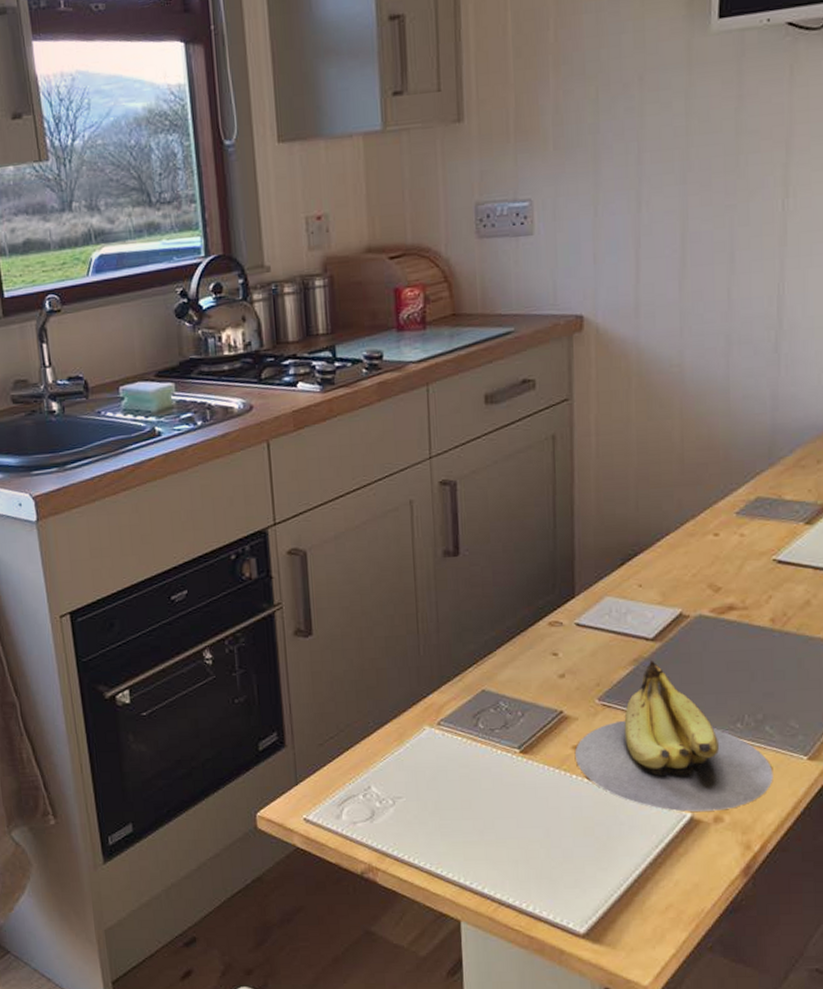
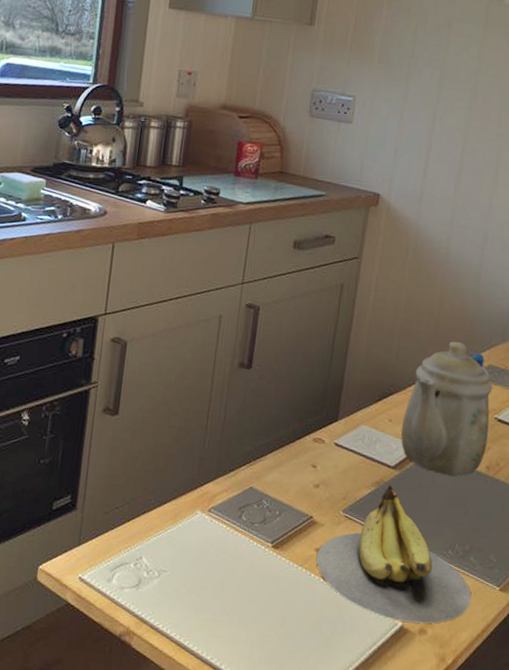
teapot: none [655,476,767,638] -> present [401,341,493,477]

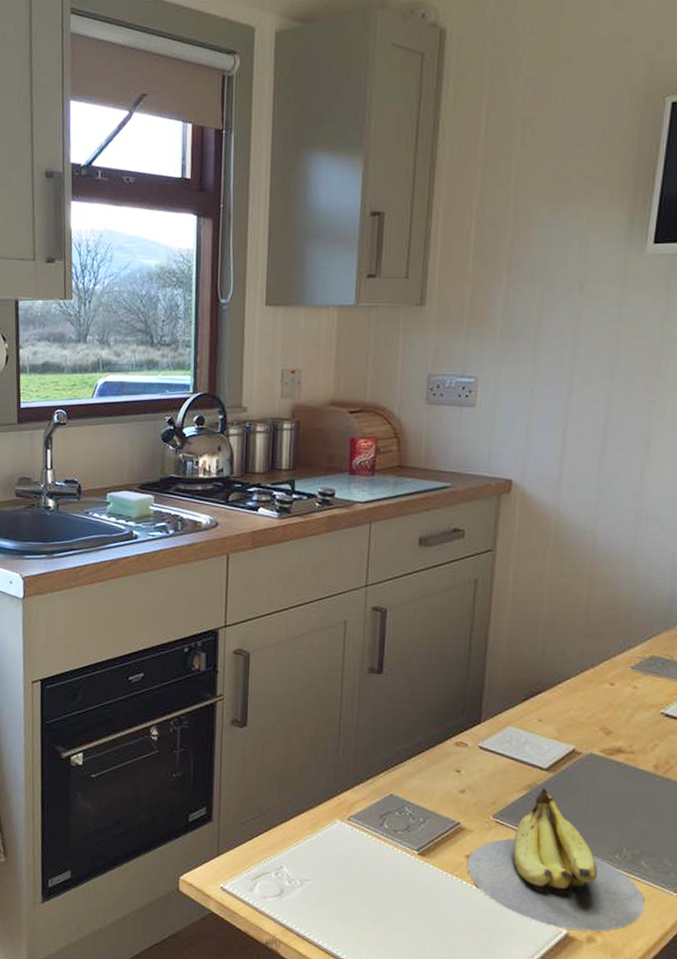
teapot: present [401,341,493,477] -> none [552,632,657,777]

